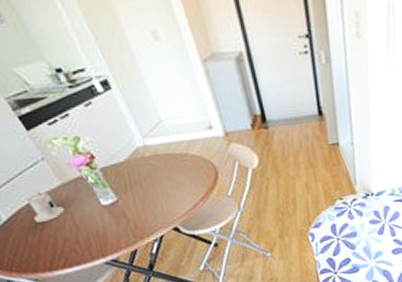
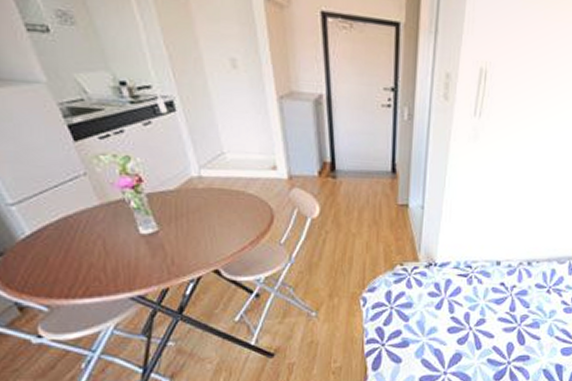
candle: present [26,191,66,223] -> none [57,208,98,244]

